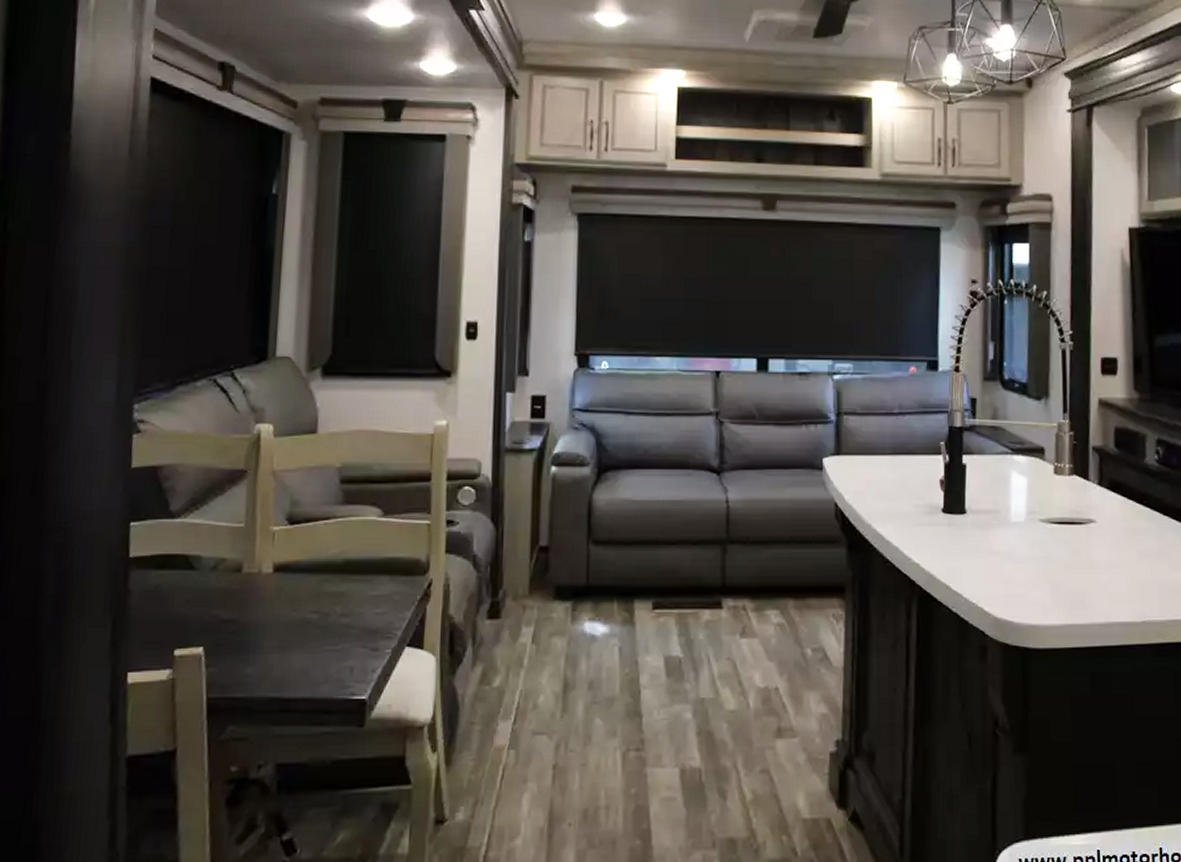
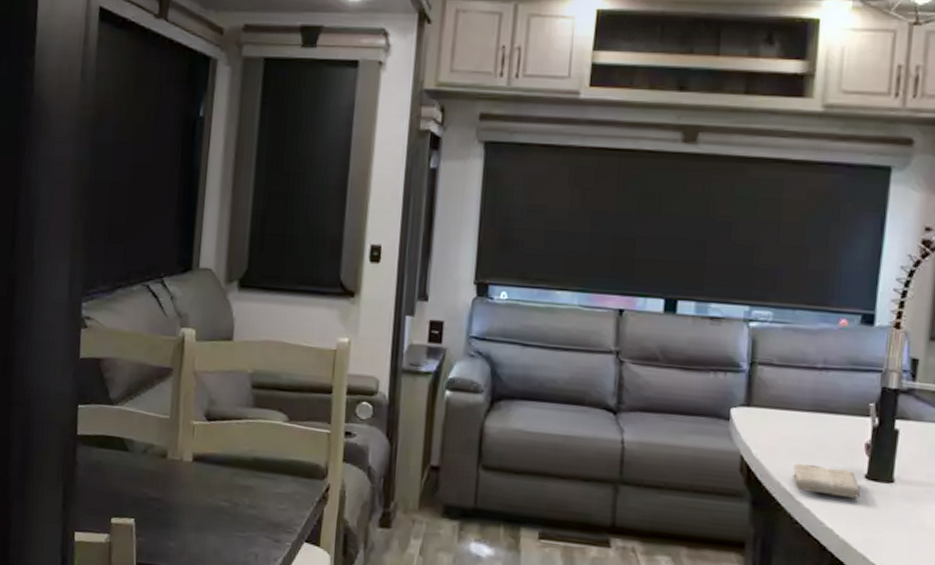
washcloth: none [882,504,940,532] -> present [793,463,861,498]

